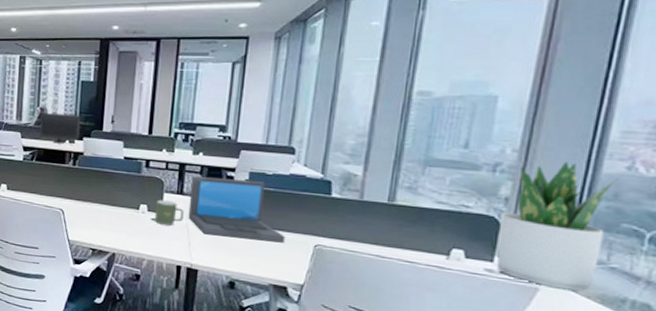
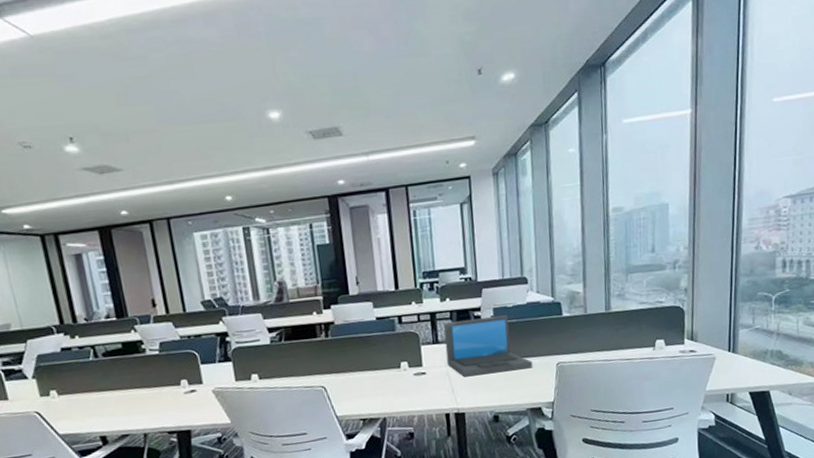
computer monitor: present [39,113,80,144] -> none [279,282,326,318]
mug: present [154,199,184,226] -> none [414,352,443,378]
planter: present [496,161,618,292] -> none [684,250,751,355]

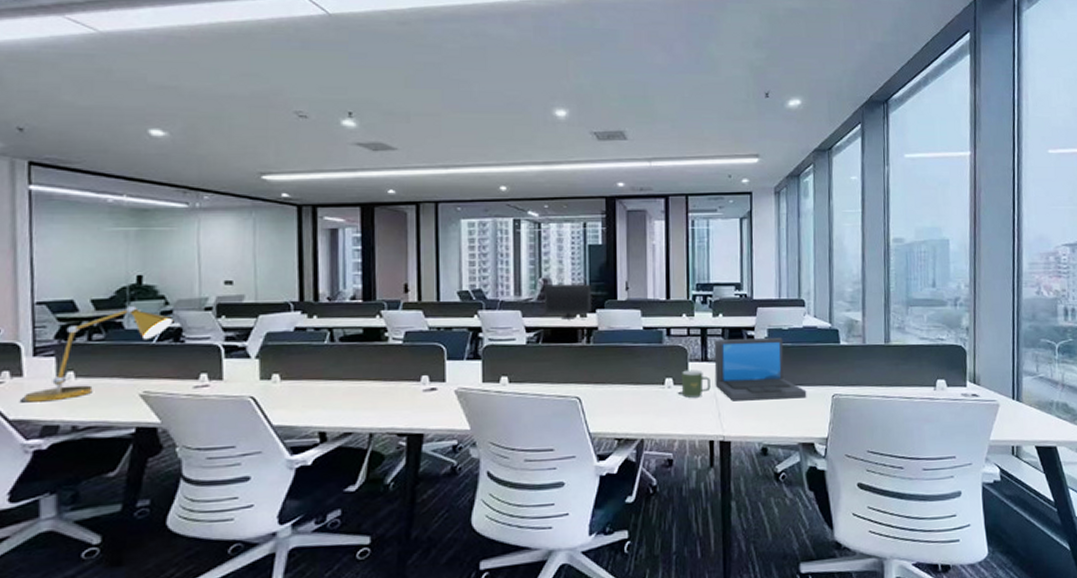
computer monitor: none [279,282,326,318] -> present [543,284,591,320]
mug: none [414,352,443,378] -> present [681,370,711,398]

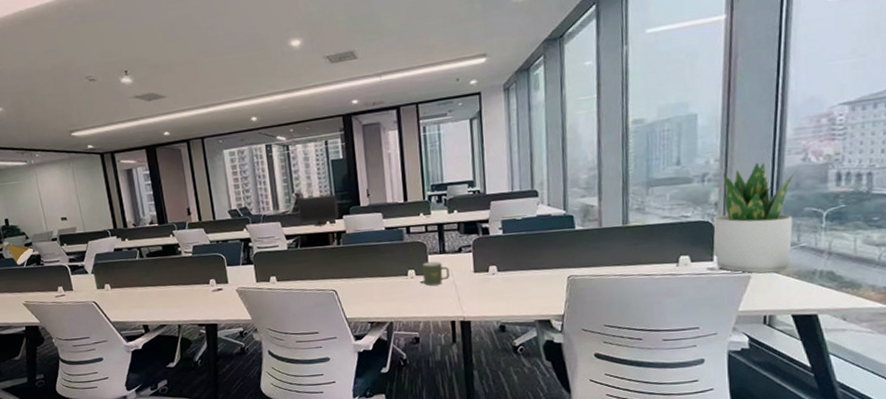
laptop: present [714,338,807,401] -> none [451,227,542,287]
planter: none [966,291,1033,402] -> present [713,162,797,274]

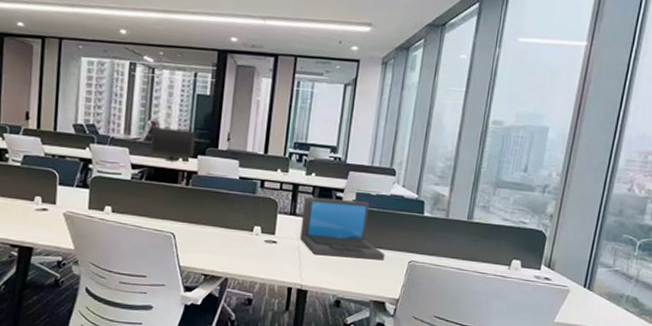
mug: present [421,261,450,286] -> none [268,221,296,247]
laptop: none [451,227,542,287] -> present [299,197,385,261]
planter: present [713,162,797,274] -> none [542,184,622,291]

